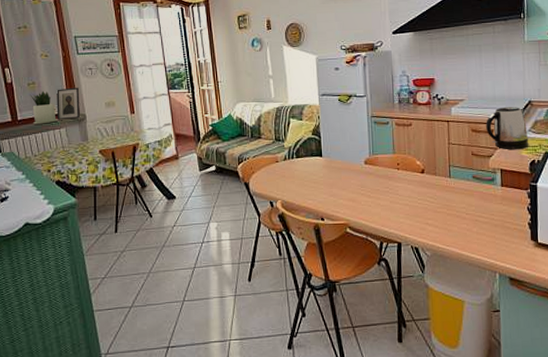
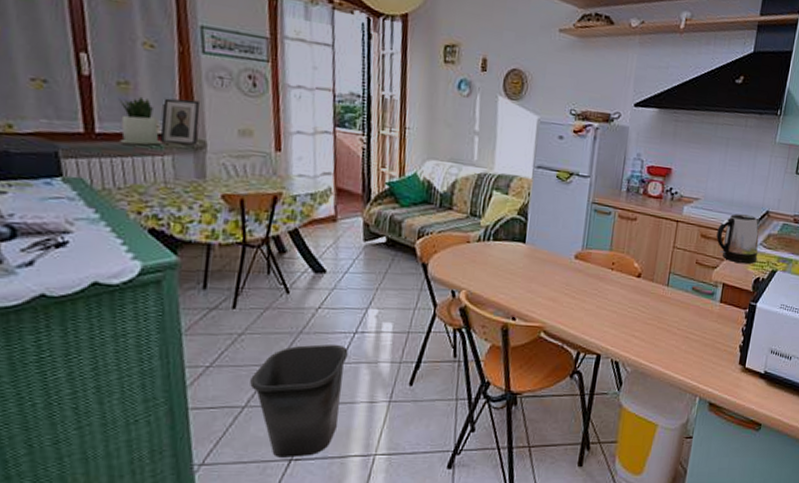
waste bin: none [133,252,199,346] -> present [250,344,348,458]

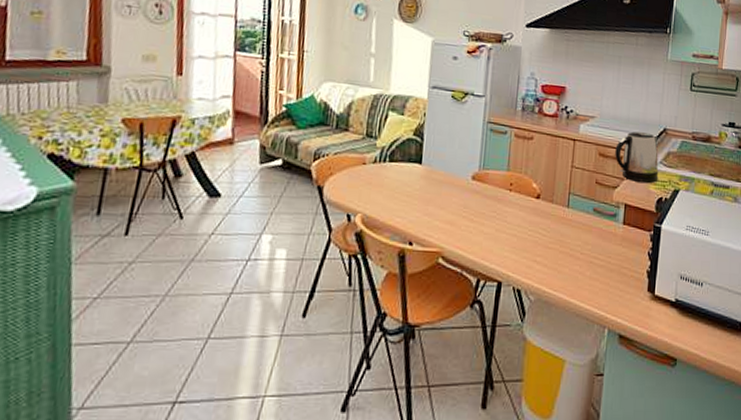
planter: present [119,96,163,146] -> none [28,25,69,72]
picture frame: present [159,98,201,146] -> none [66,26,109,71]
waste bin: present [250,344,348,458] -> none [137,272,240,400]

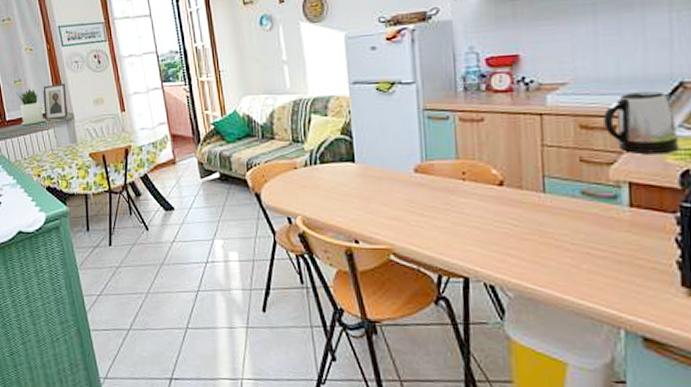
planter: none [28,25,69,72] -> present [17,88,47,125]
picture frame: none [66,26,109,71] -> present [43,83,68,120]

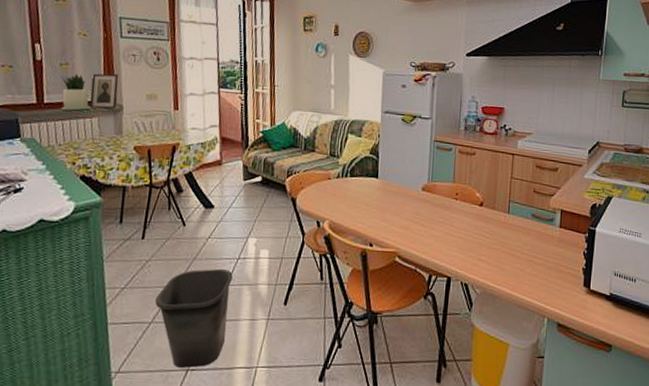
waste bin: none [130,273,204,377] -> present [155,268,233,368]
kettle: present [604,90,680,155] -> none [551,144,593,192]

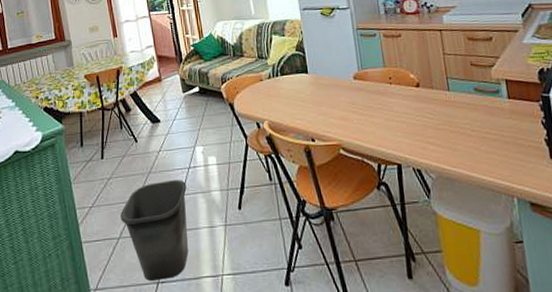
planter: present [61,73,92,111] -> none [19,19,46,52]
picture frame: present [89,73,119,109] -> none [43,14,65,47]

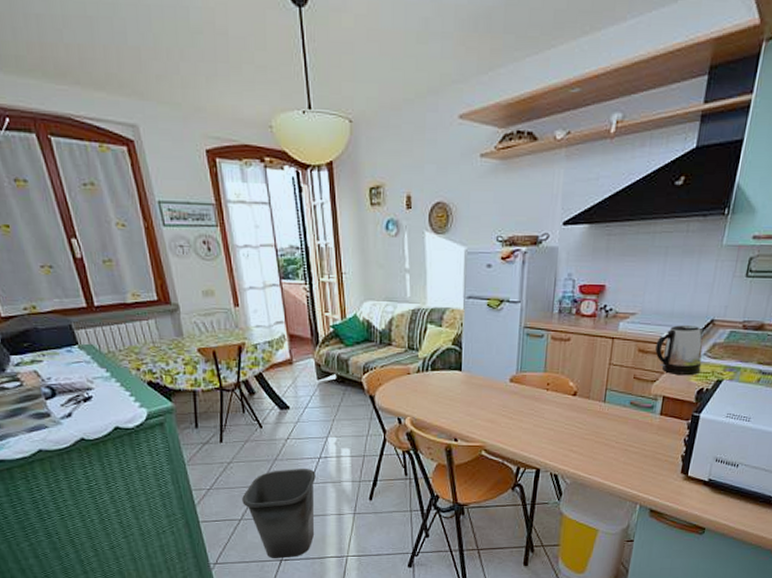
kettle: none [483,10,535,58] -> present [655,324,703,376]

